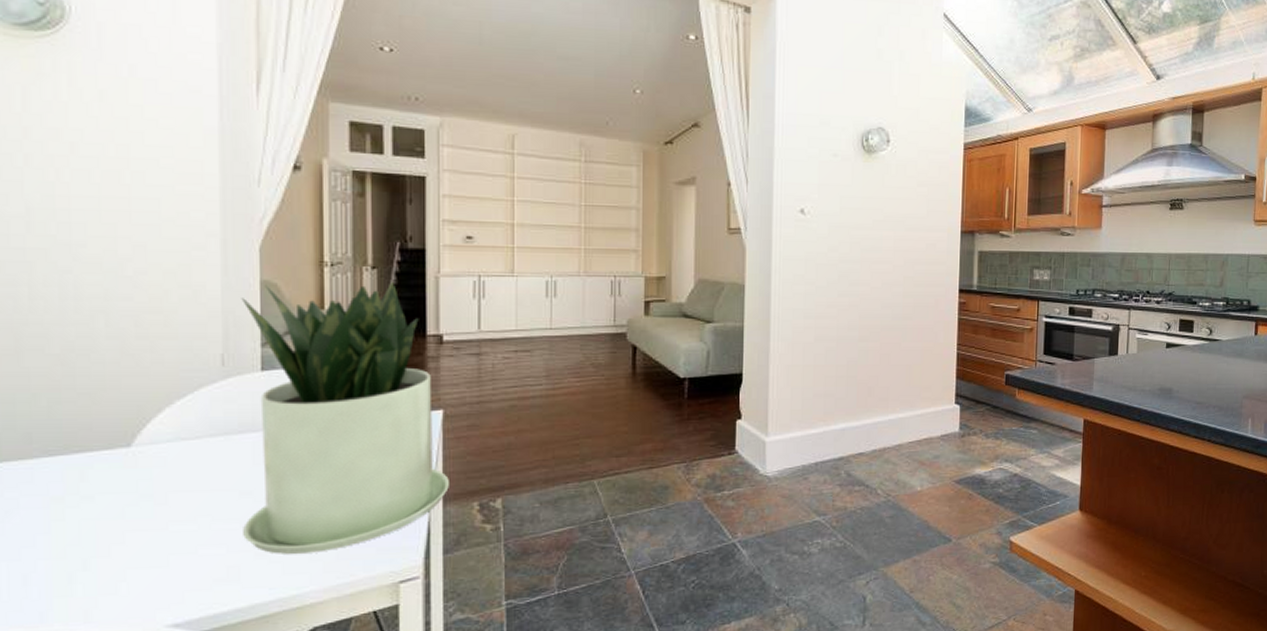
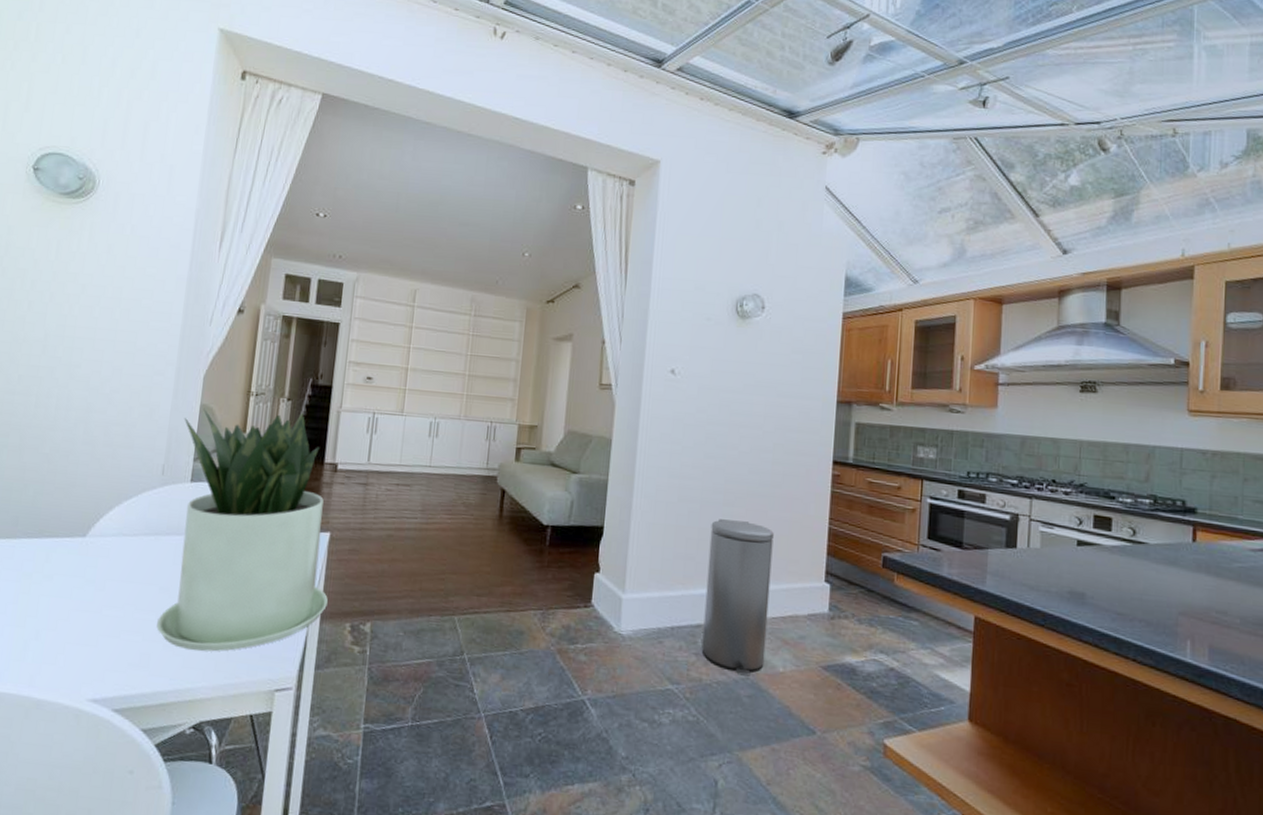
pedal bin: none [845,355,907,499] -> present [701,519,774,677]

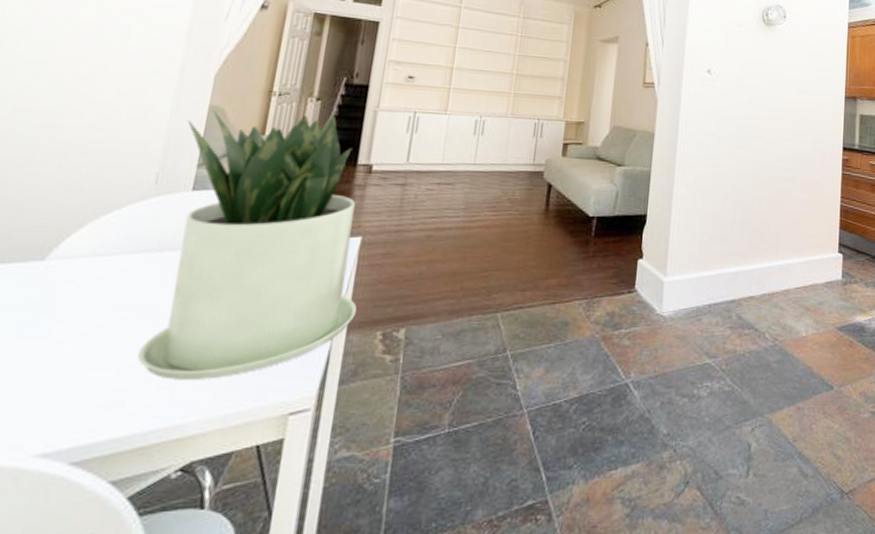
pedal bin: present [701,519,774,677] -> none [736,202,796,343]

